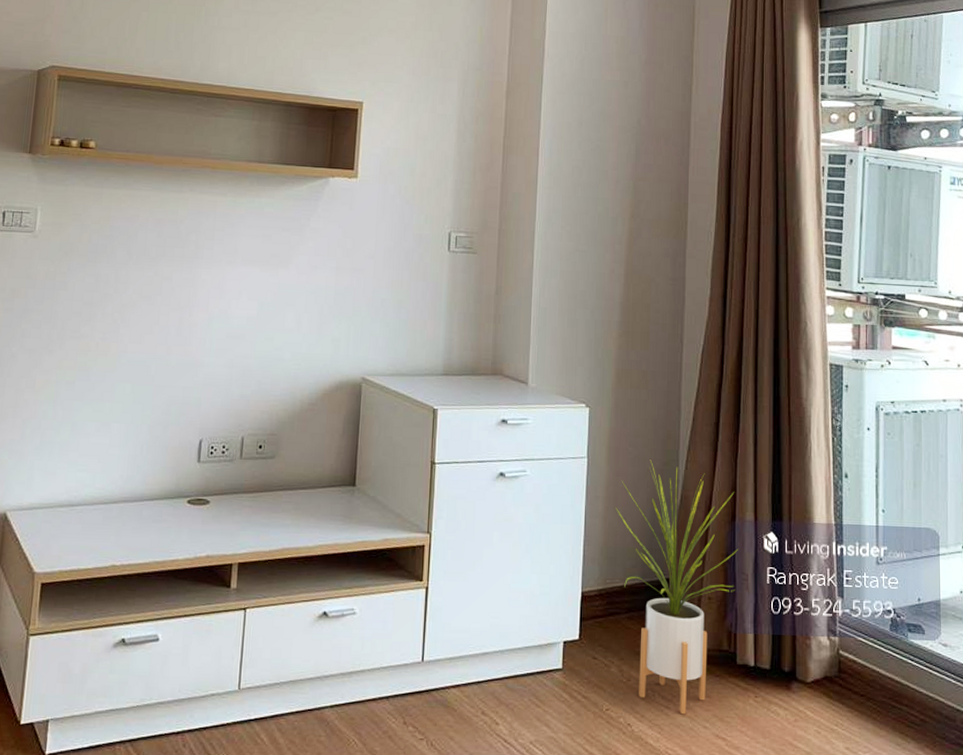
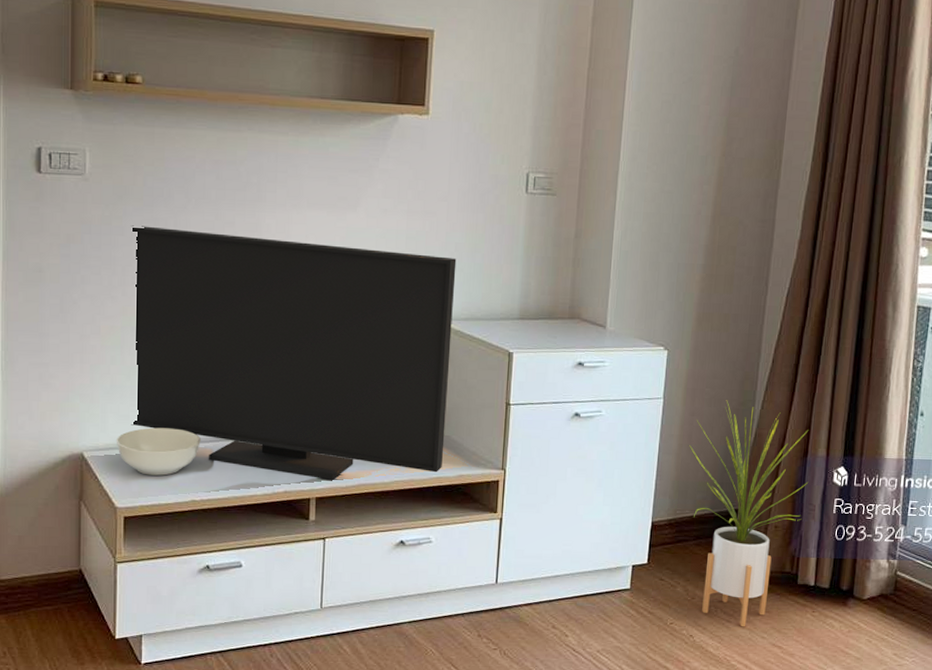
bowl: none [40,485,126,538] -> present [116,427,201,476]
television: none [57,280,383,545] -> present [130,225,457,481]

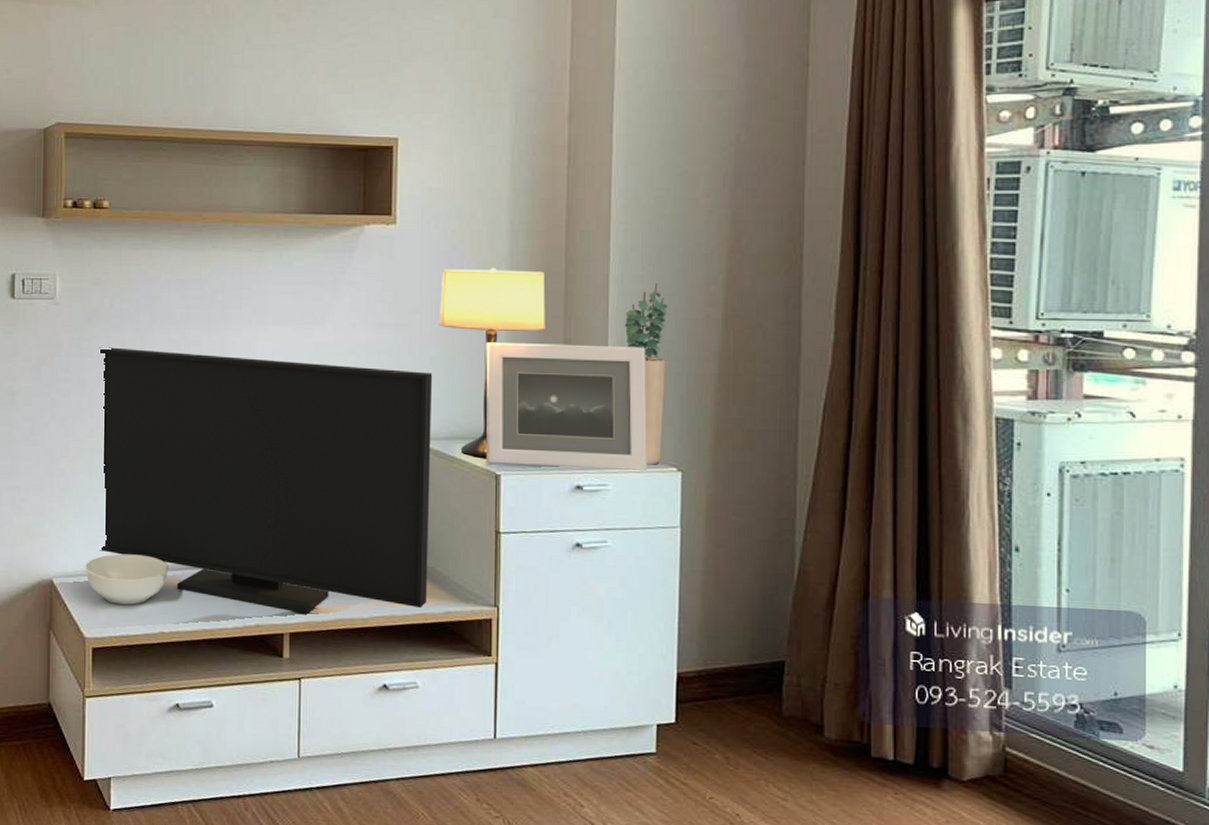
table lamp: none [464,160,562,336] -> present [439,267,546,457]
picture frame: none [501,231,645,349] -> present [485,342,647,470]
vase: none [628,182,667,345] -> present [624,284,668,465]
house plant: present [689,400,808,627] -> none [717,530,872,808]

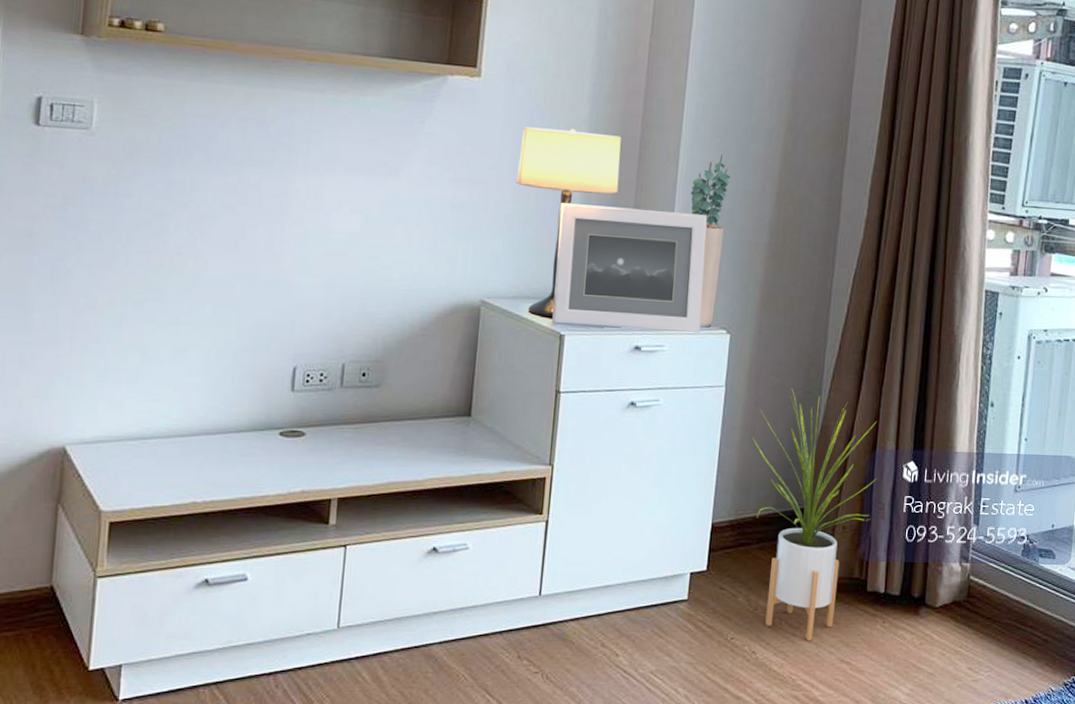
bowl: present [84,553,169,605] -> none [105,417,207,473]
television: present [98,347,433,615] -> none [125,186,506,479]
house plant: none [717,530,872,808] -> present [752,388,877,641]

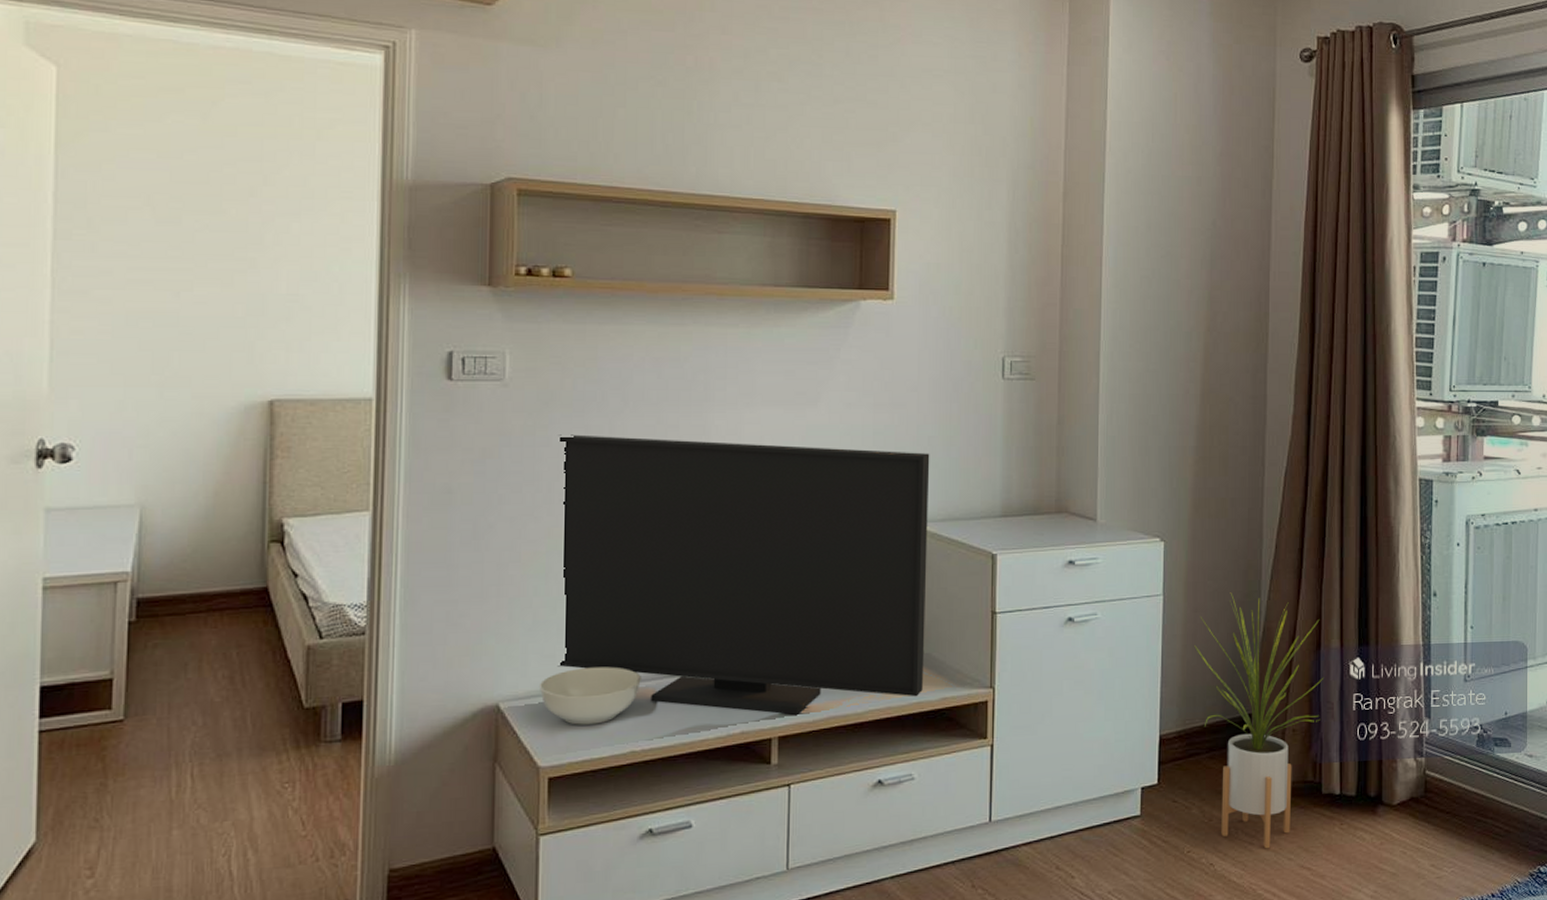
bowl: none [105,417,207,473] -> present [539,666,641,725]
television: none [125,186,506,479] -> present [557,434,930,716]
table lamp: present [515,127,621,317] -> none [936,344,1041,537]
picture frame: present [552,203,707,332] -> none [982,421,1134,543]
vase: present [690,155,731,328] -> none [1113,361,1153,537]

